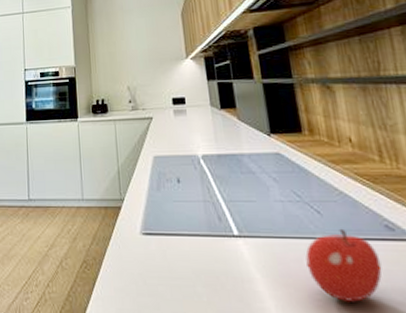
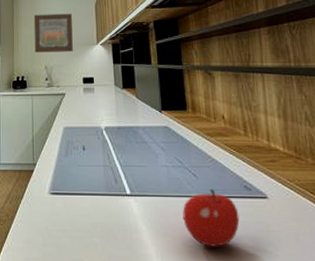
wall art: none [111,24,159,72] -> present [34,13,73,53]

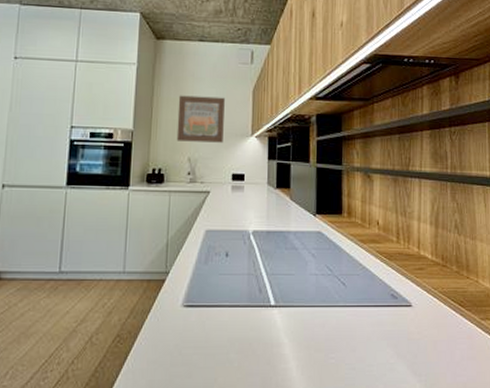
fruit: present [182,188,240,247] -> none [328,297,383,358]

